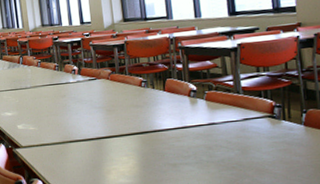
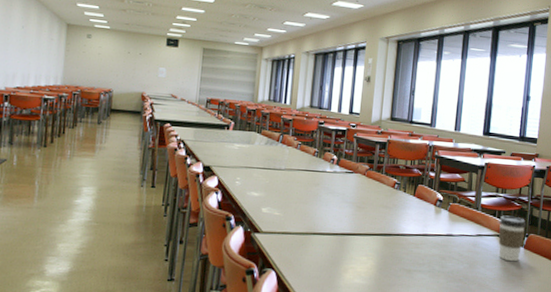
coffee cup: none [267,93,302,142] -> present [498,215,526,262]

